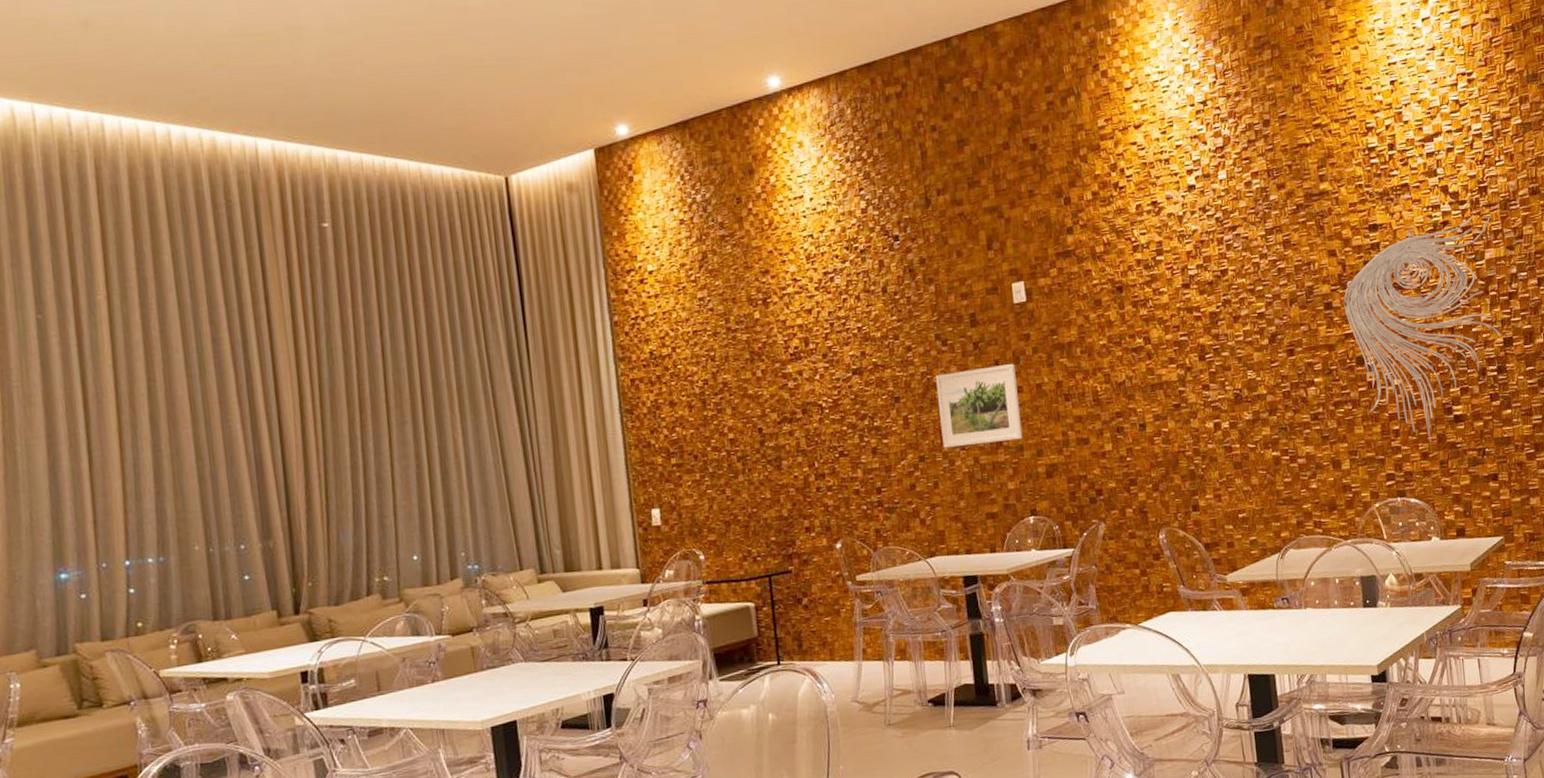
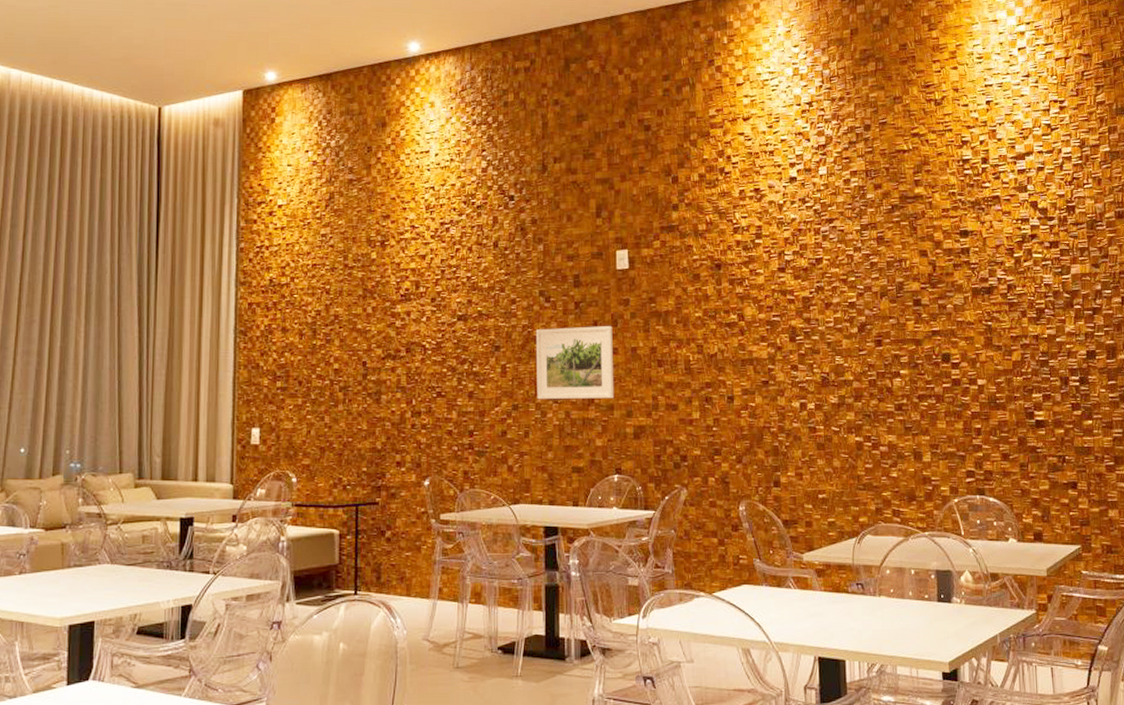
wall sculpture: present [1343,215,1501,444] -> none [932,231,1084,445]

